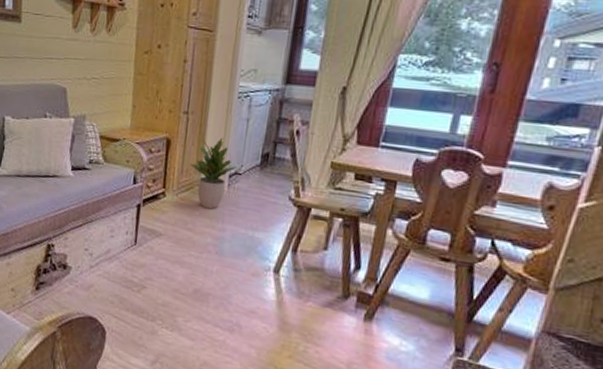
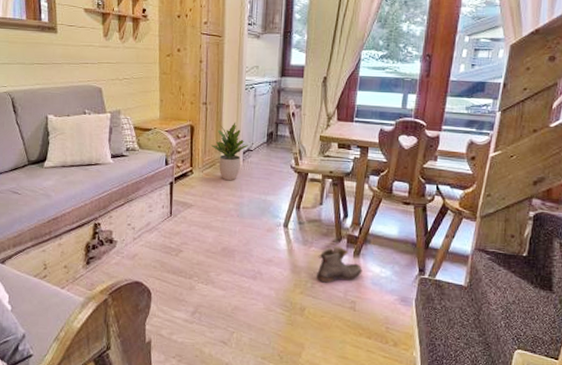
boot: none [312,304,375,350] -> present [317,246,363,283]

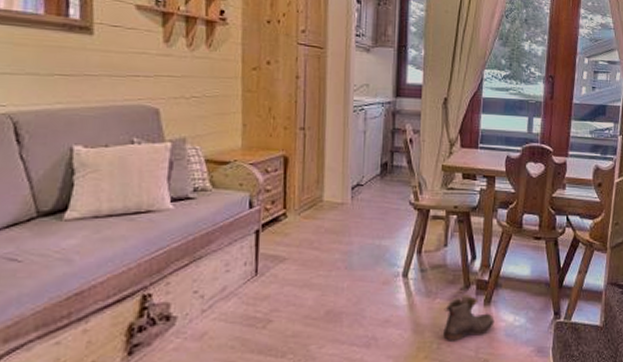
potted plant: present [210,122,248,181] -> none [310,151,358,224]

